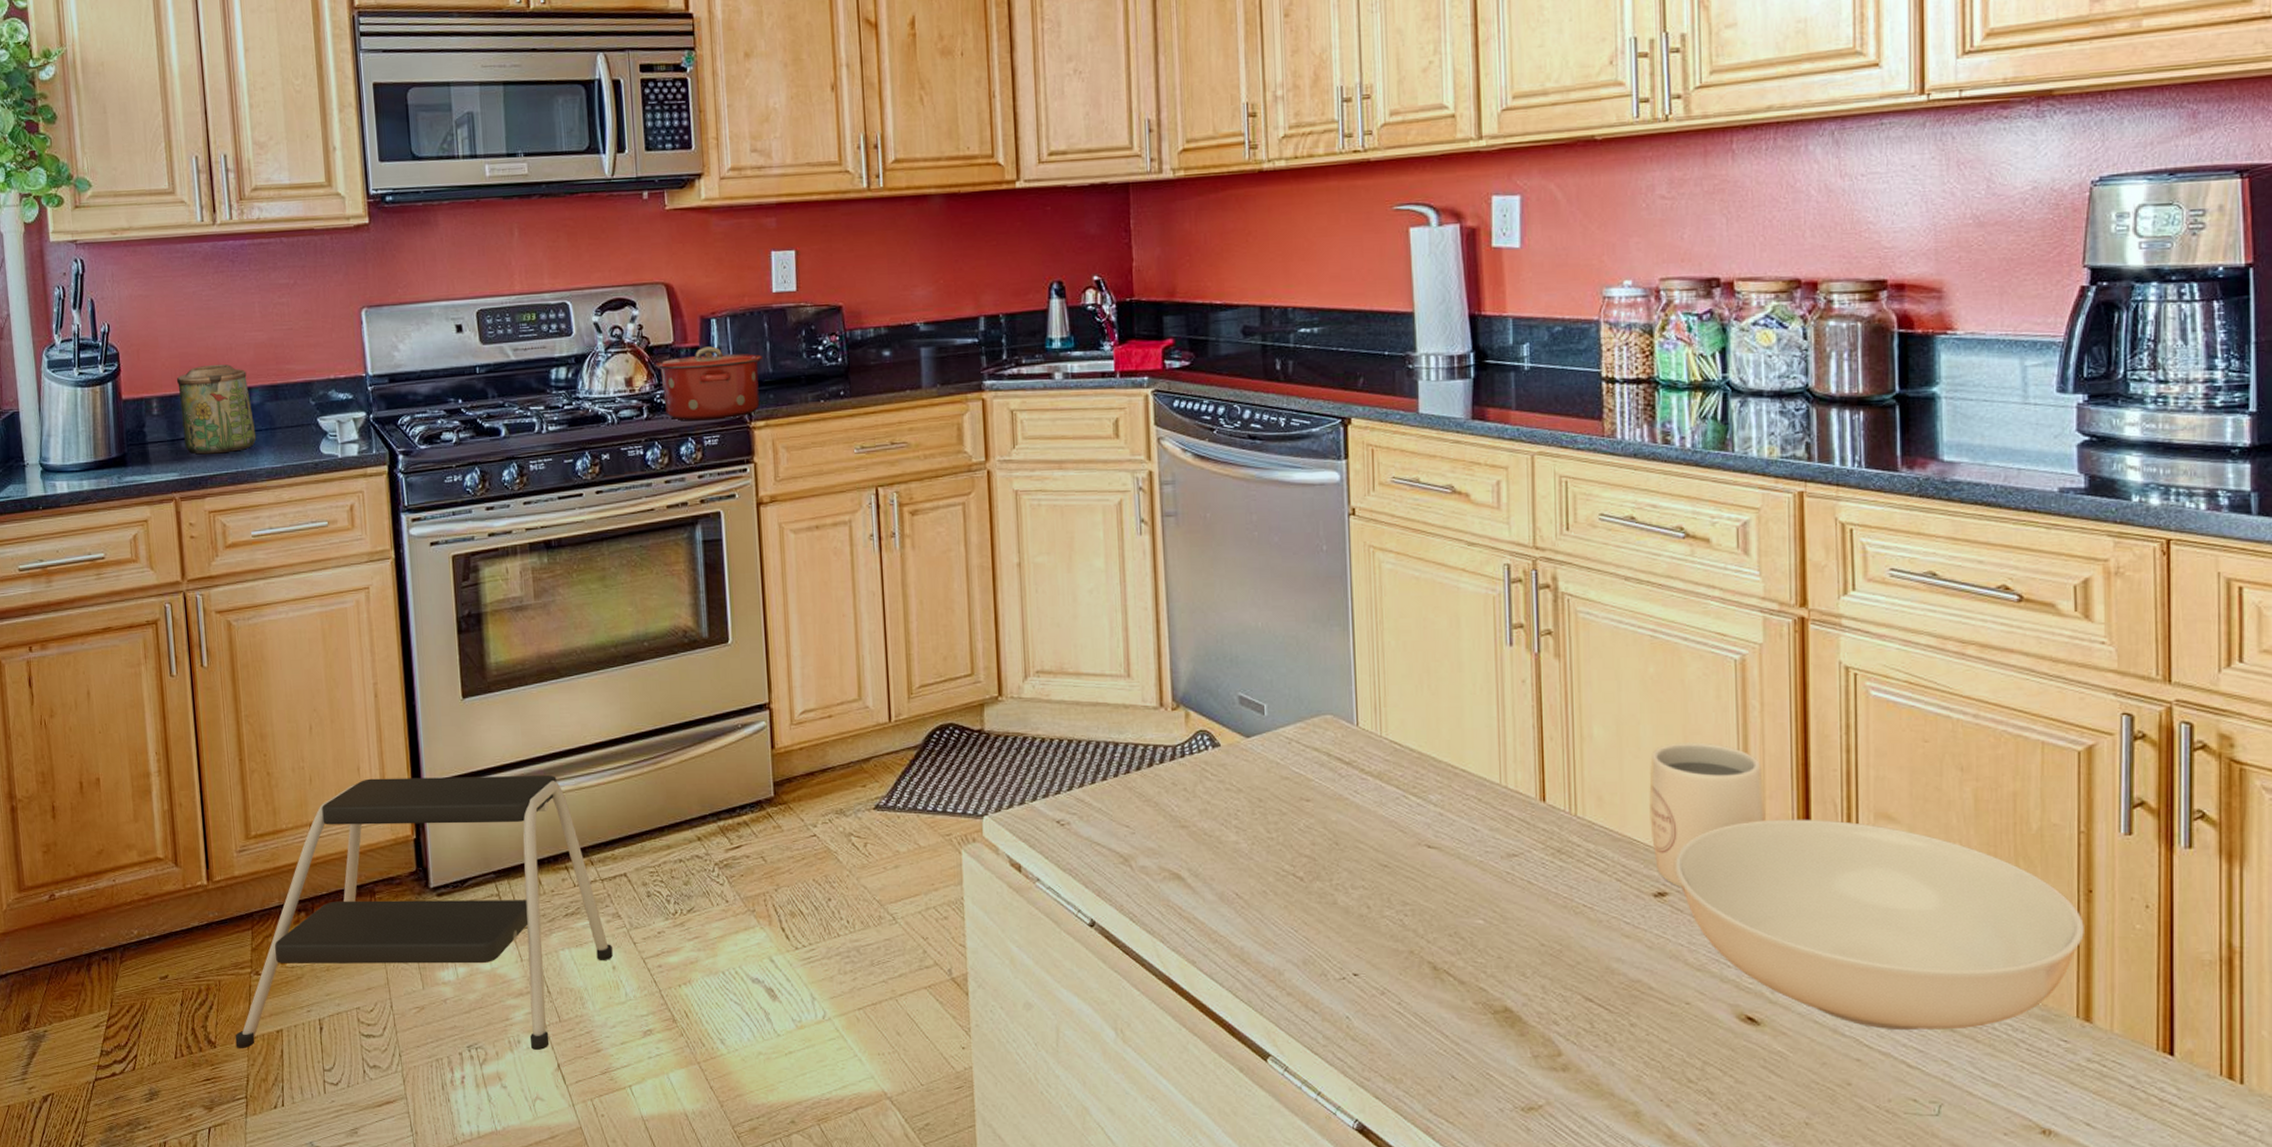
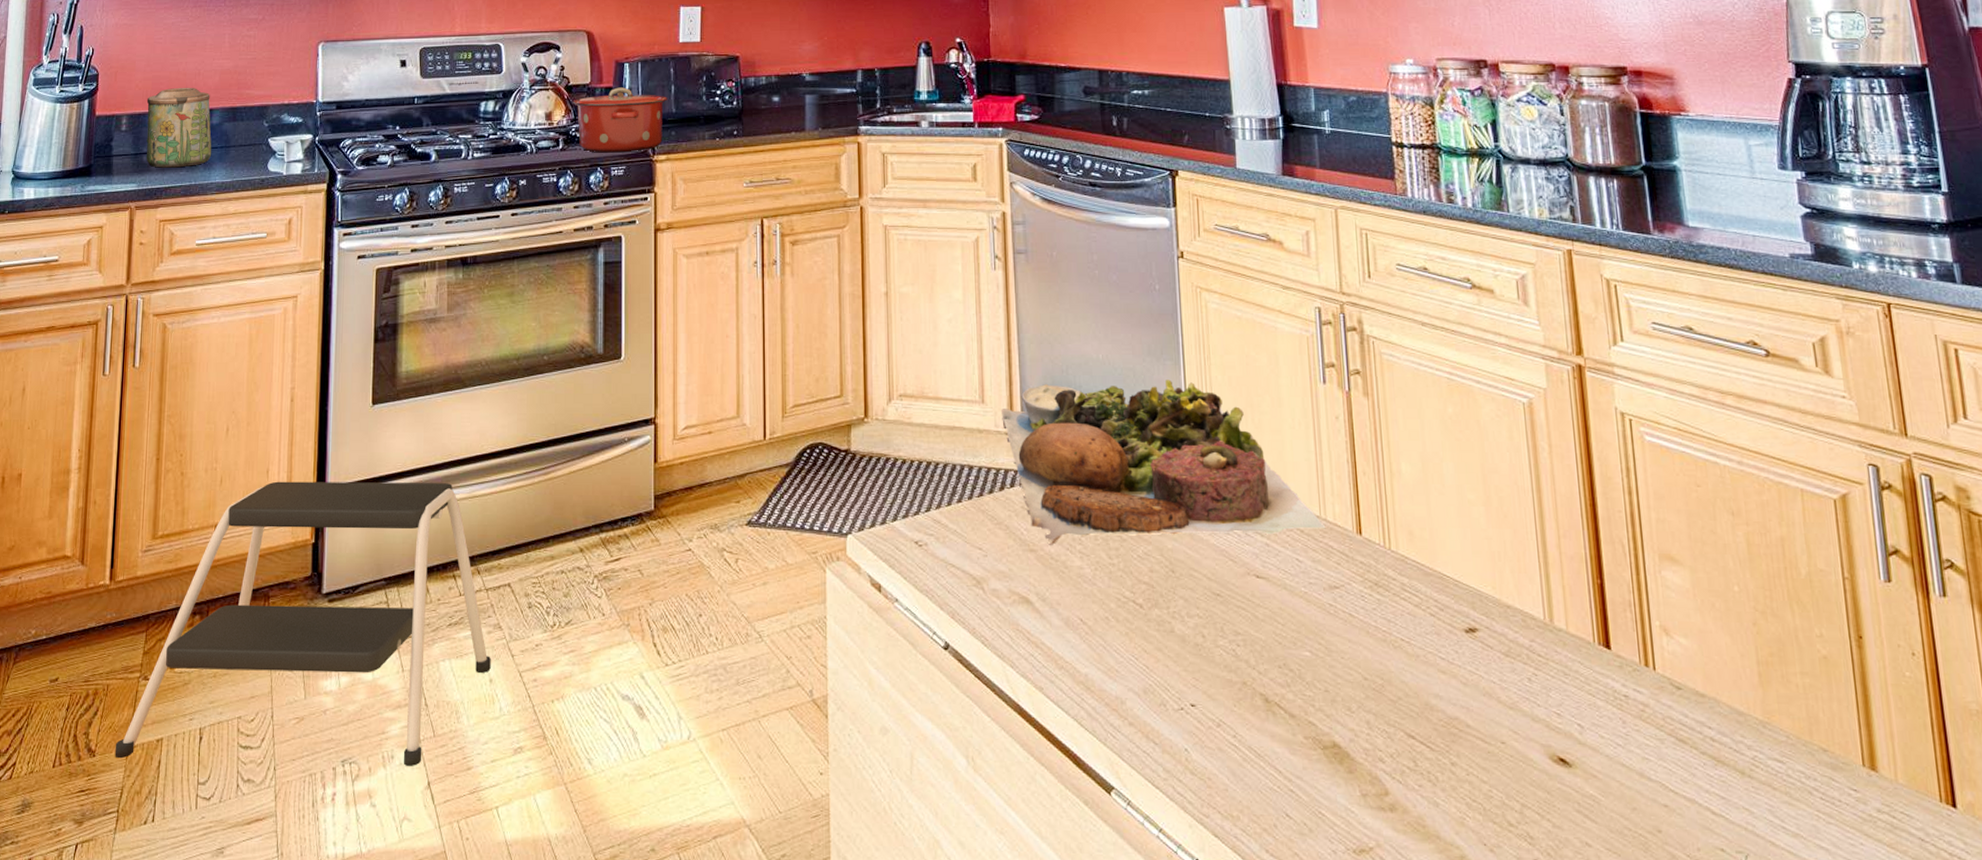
food platter: none [1148,647,1506,821] -> present [1000,380,1326,545]
mug: present [1649,742,1765,888] -> none [1454,481,1562,625]
bowl: present [1675,819,2084,1031] -> none [1482,558,1860,776]

